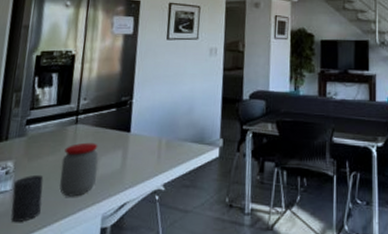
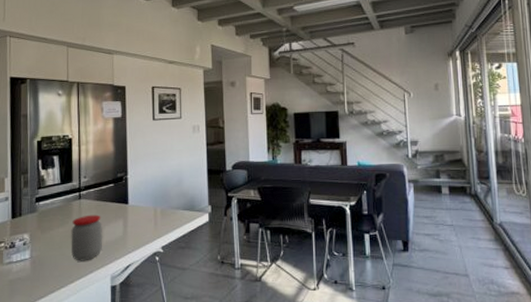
cup: present [10,174,44,222] -> none [31,244,58,284]

